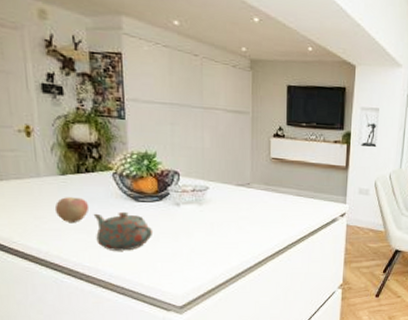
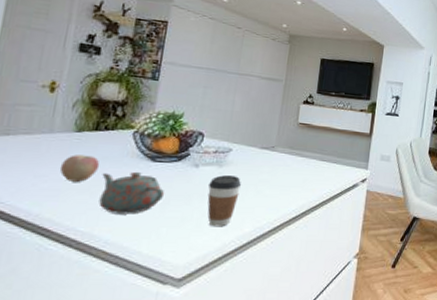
coffee cup: none [191,213,223,261] -> present [207,175,242,227]

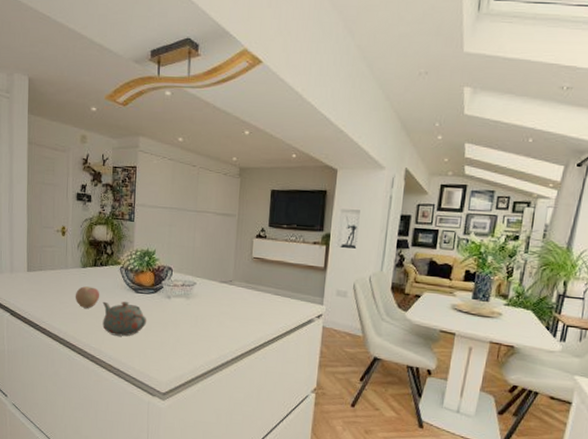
coffee cup: present [207,175,242,227] -> none [179,306,206,353]

